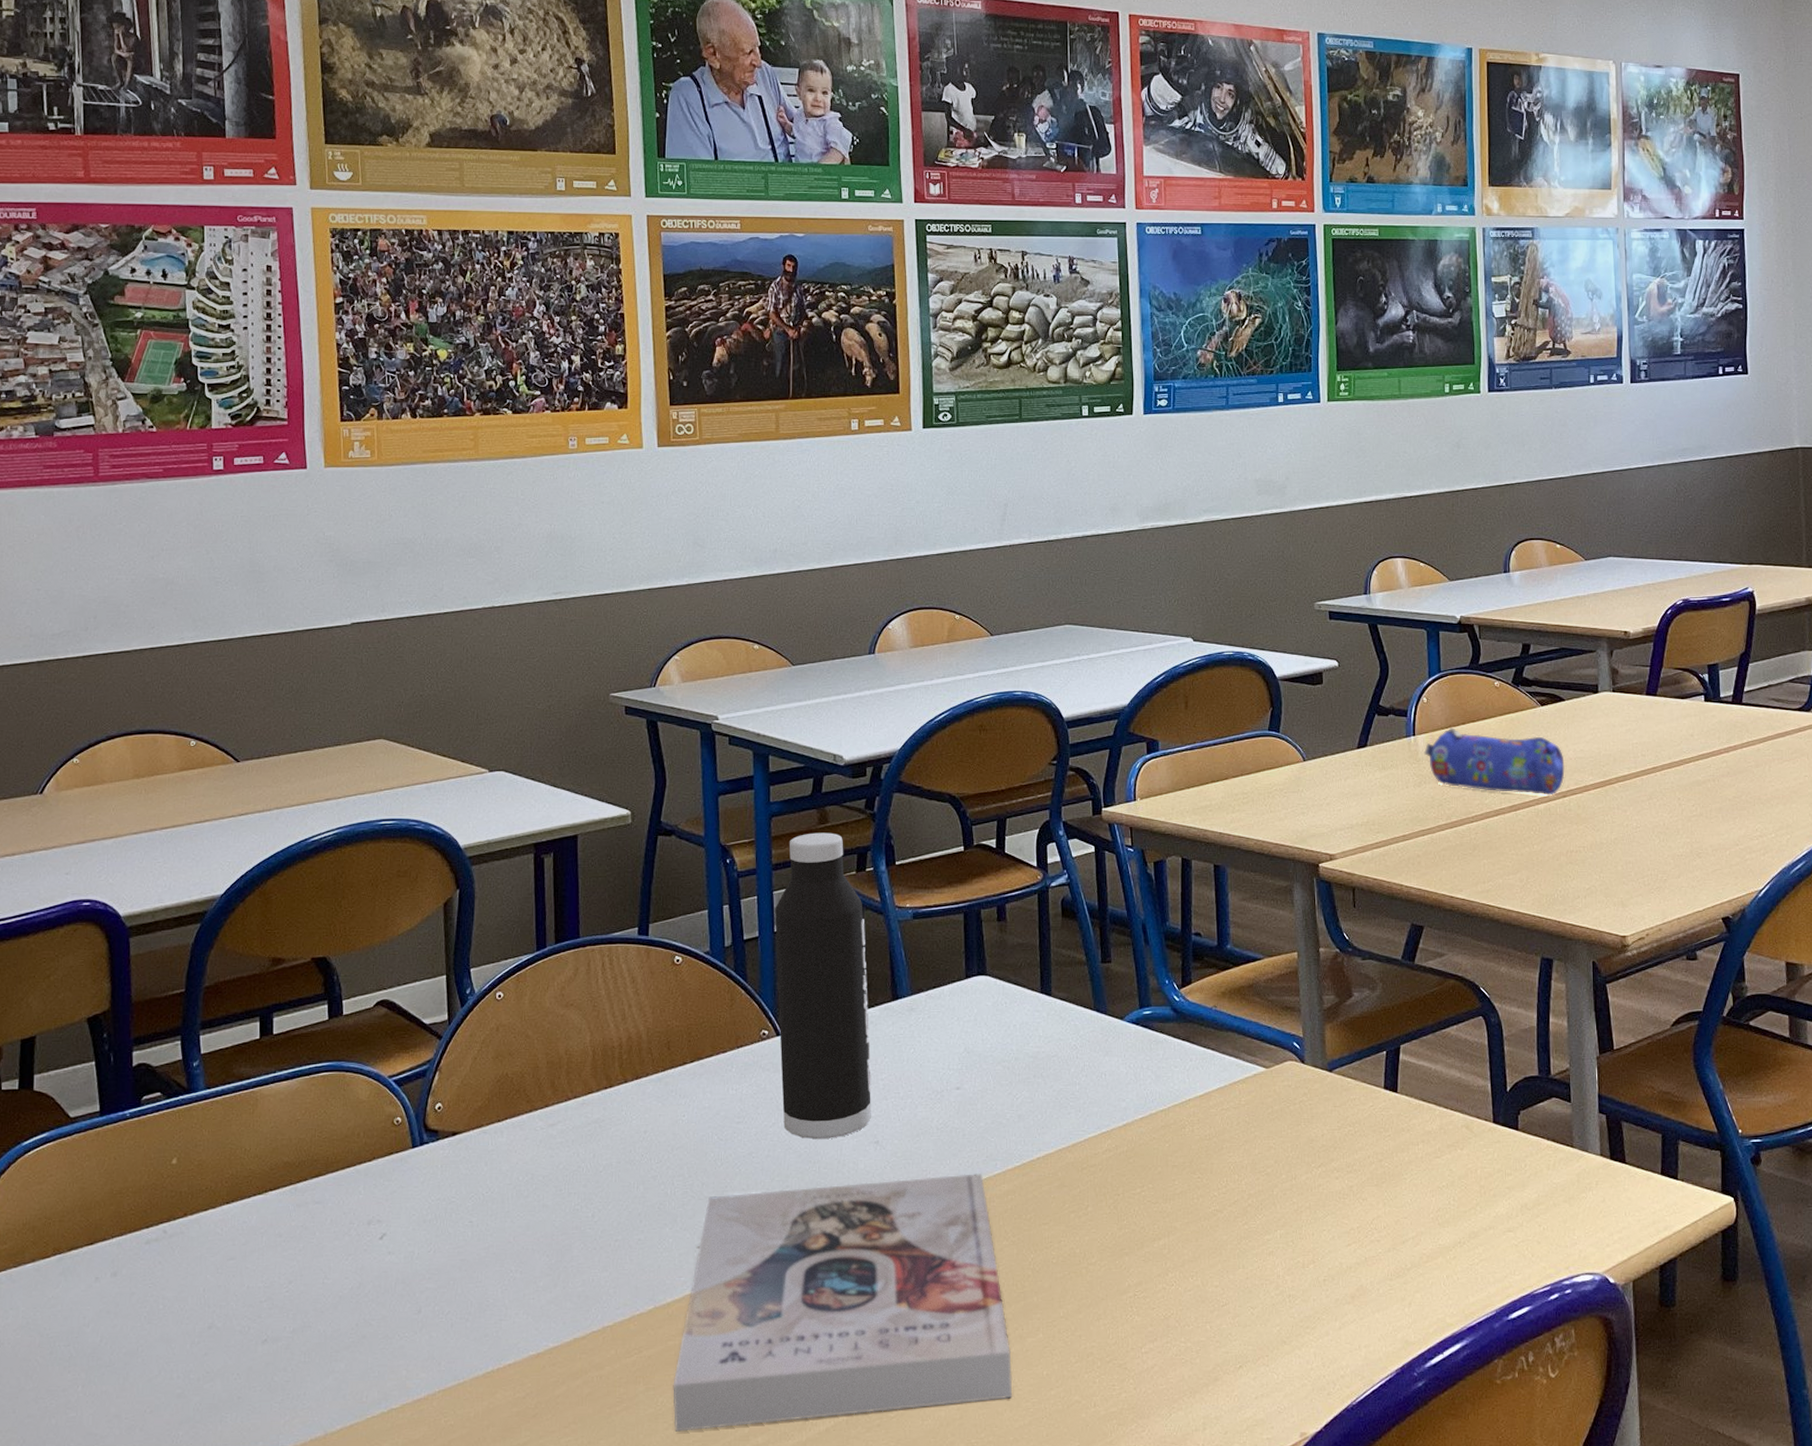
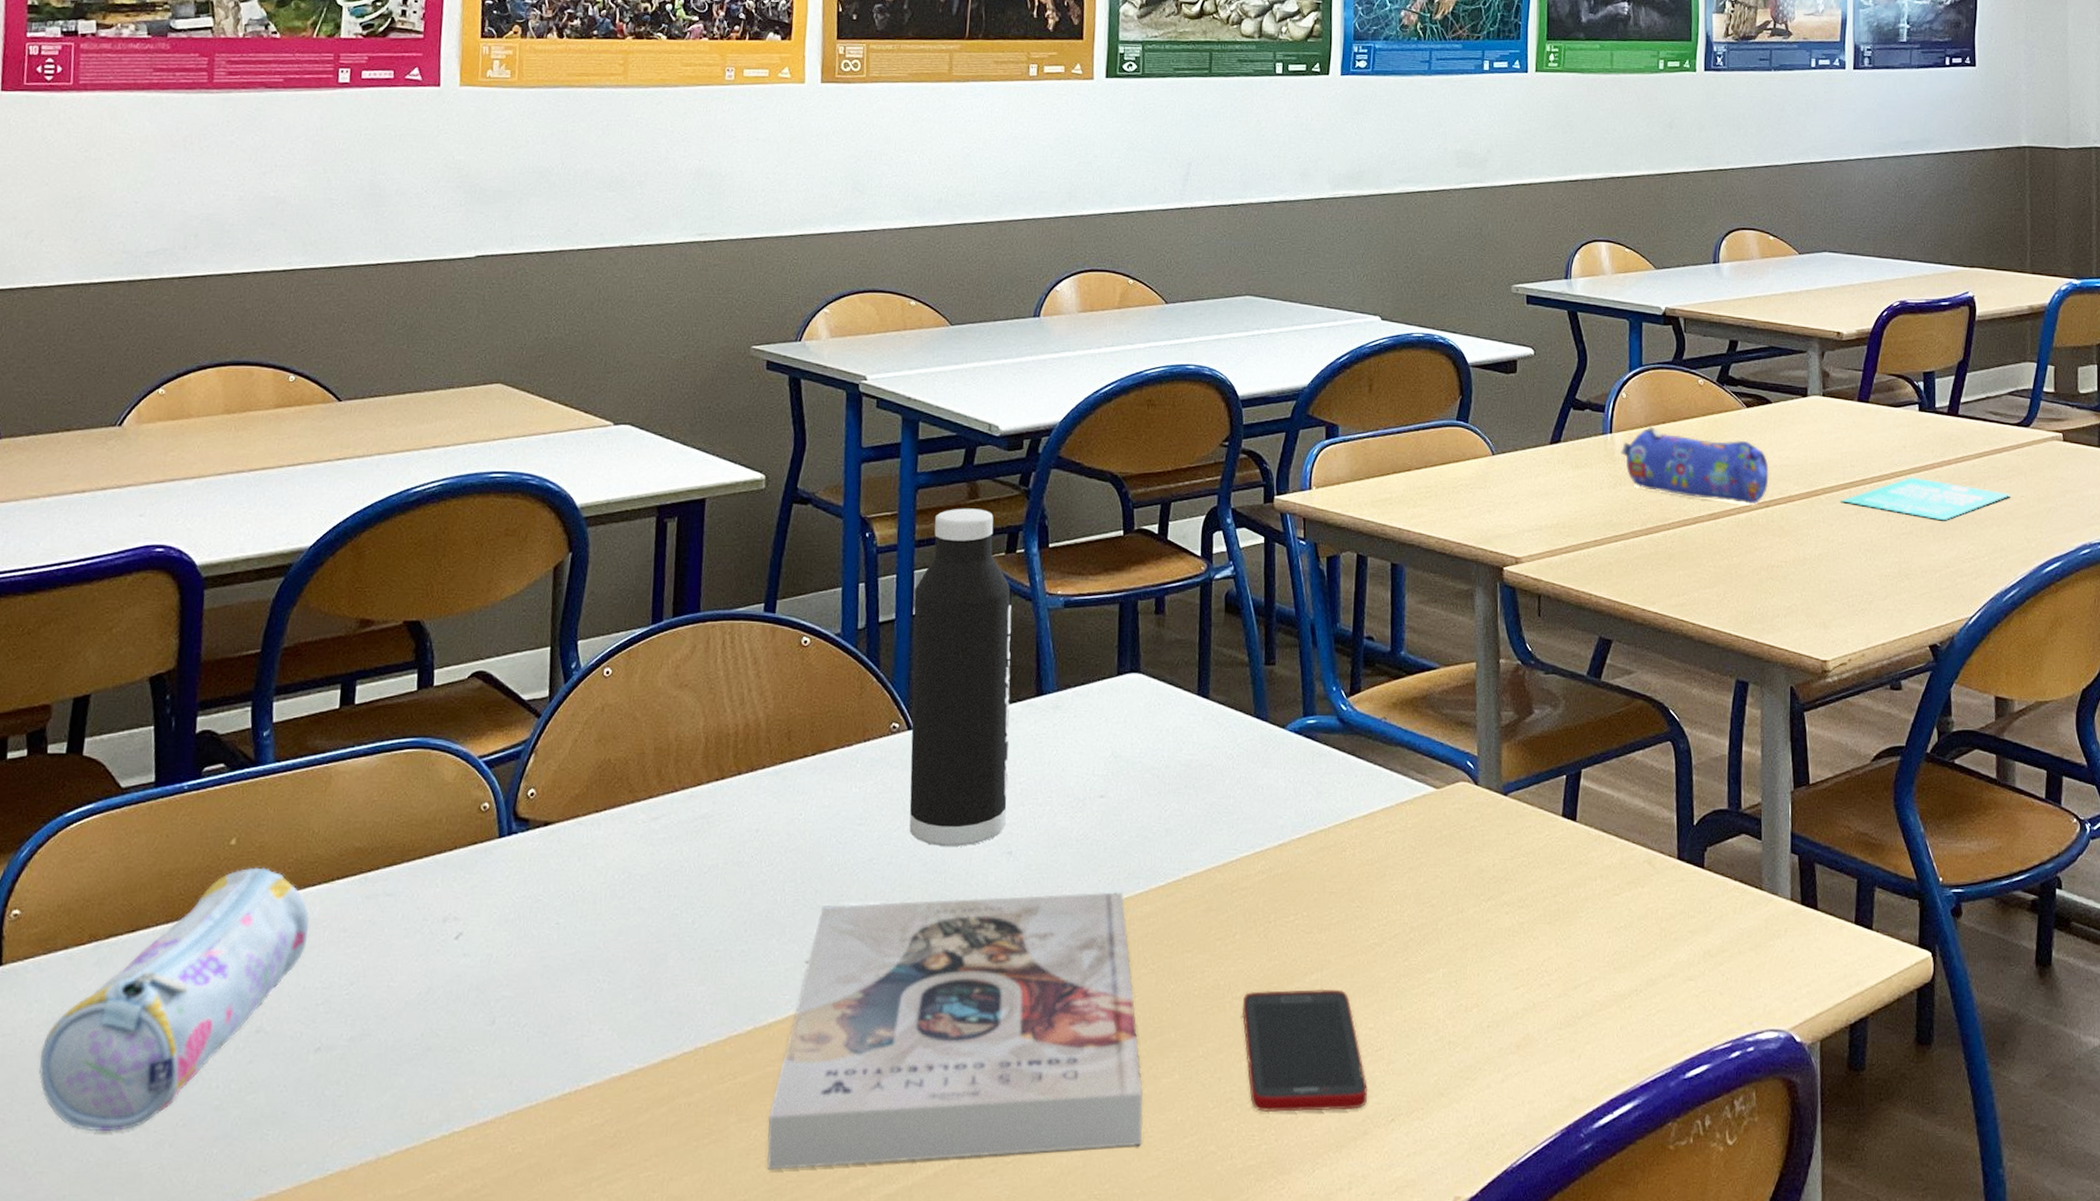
pencil case: none [19,1183,248,1421] -> present [39,867,310,1132]
cell phone: none [1098,1252,1217,1365] -> present [1242,988,1368,1113]
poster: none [1633,763,1795,802] -> present [1841,476,2012,521]

